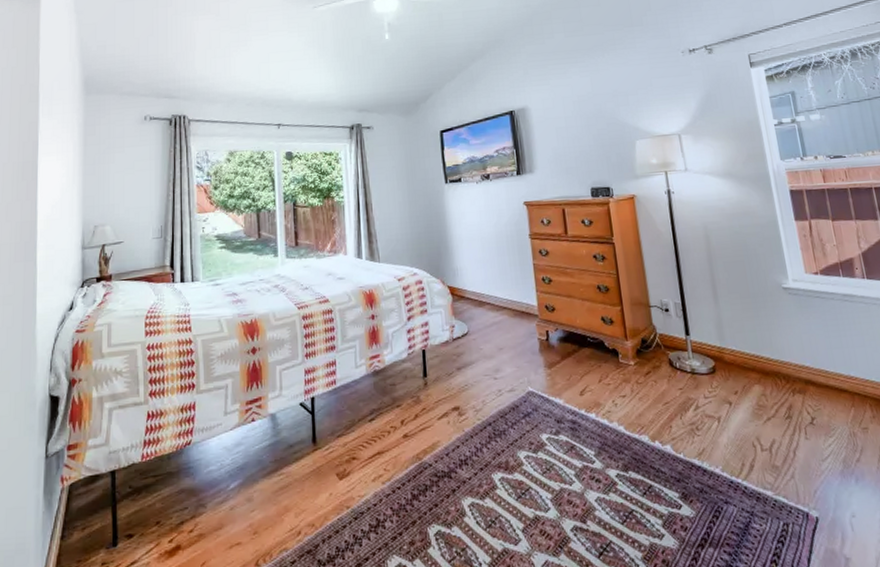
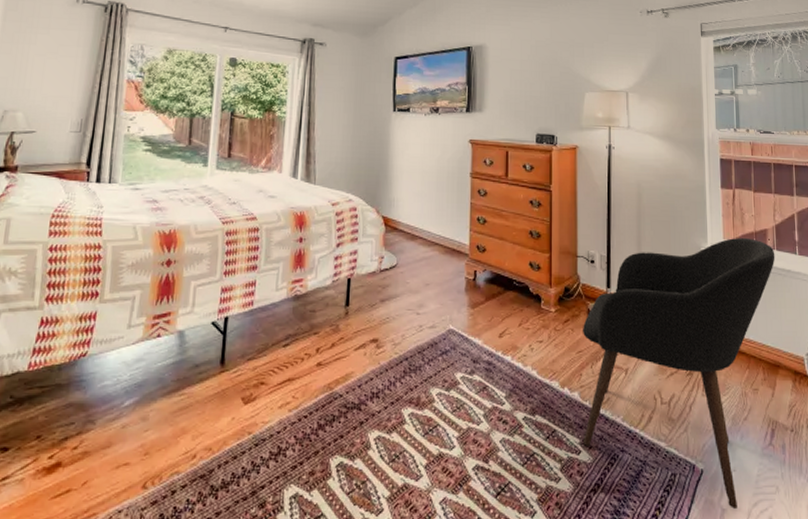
armchair: none [665,269,867,557] -> present [582,238,775,509]

